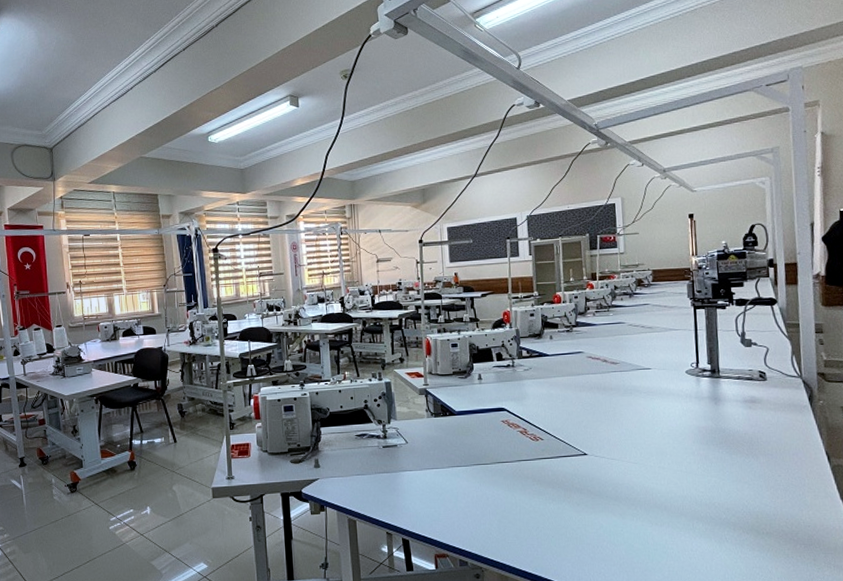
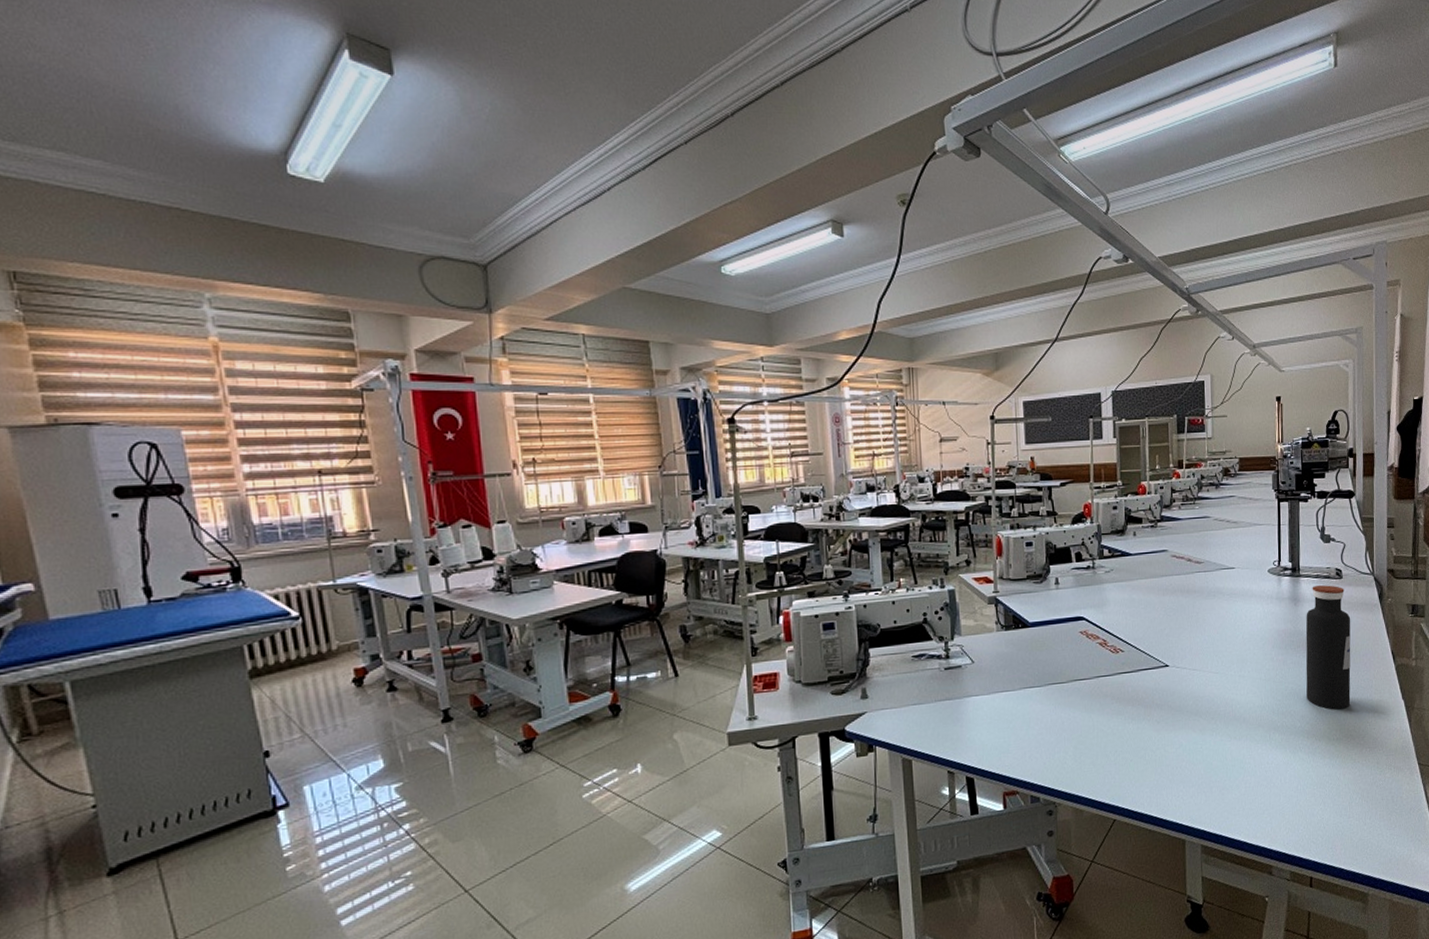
water bottle: none [728,386,781,505] -> present [1305,585,1351,710]

